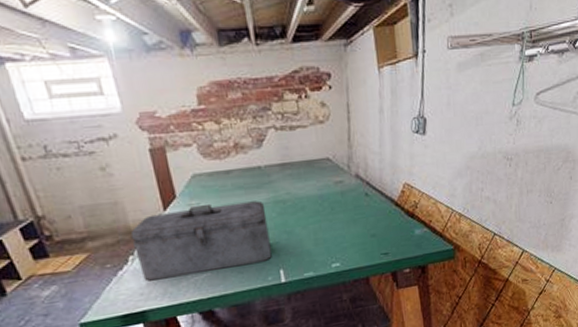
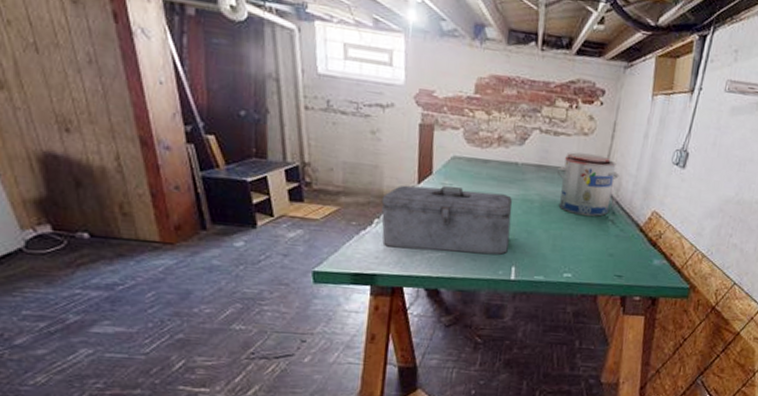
paint can: none [301,140,364,205] -> present [556,152,620,217]

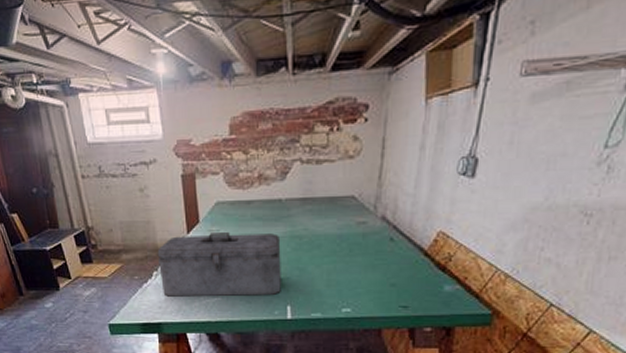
paint can: present [556,152,620,217] -> none [323,178,394,246]

